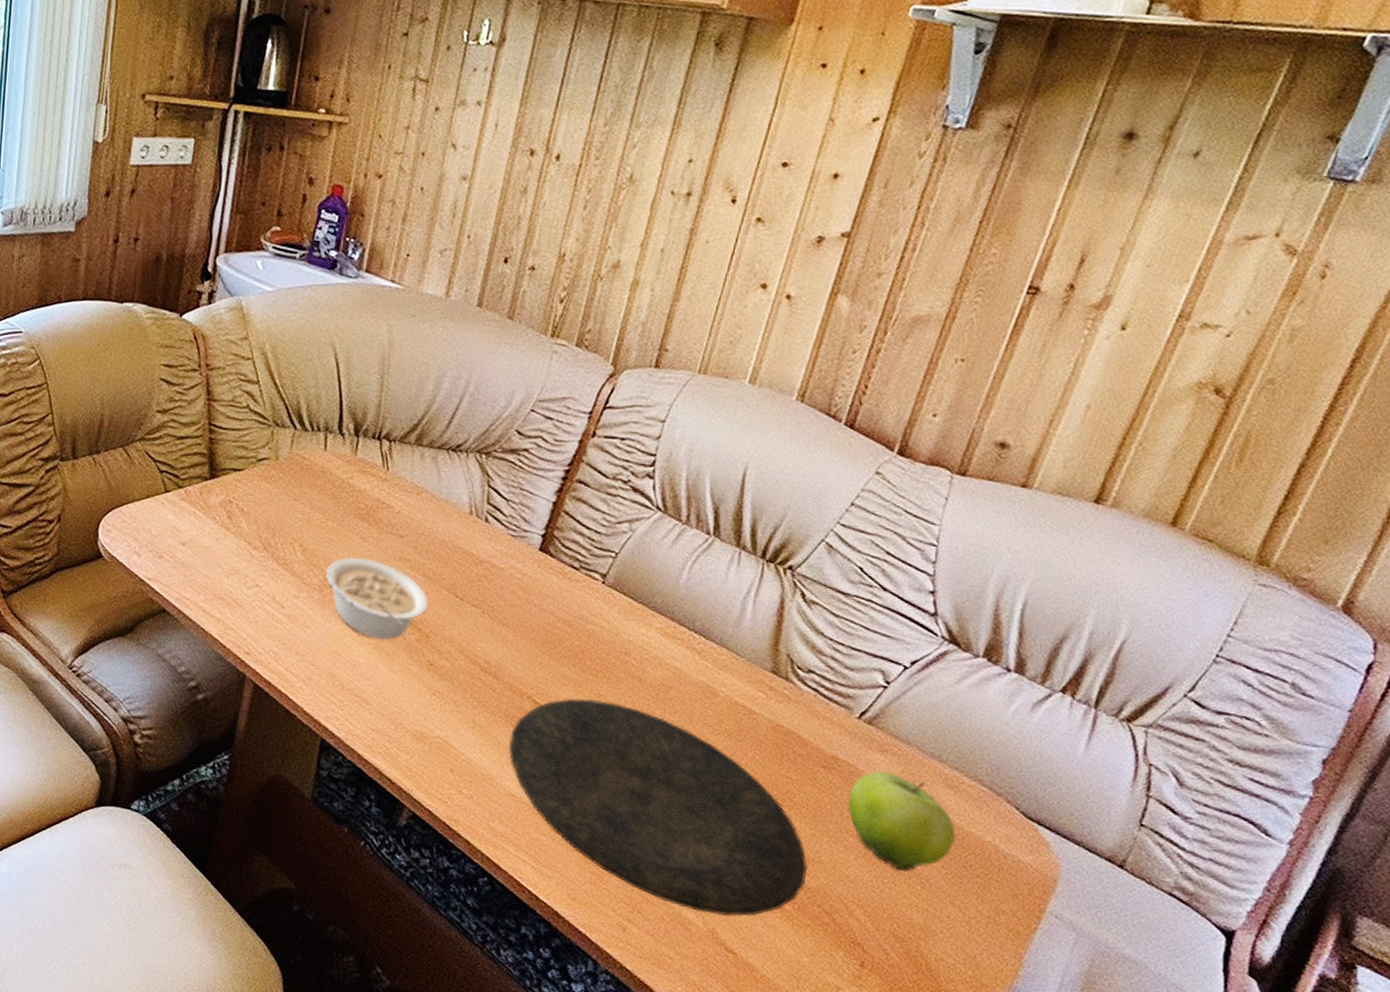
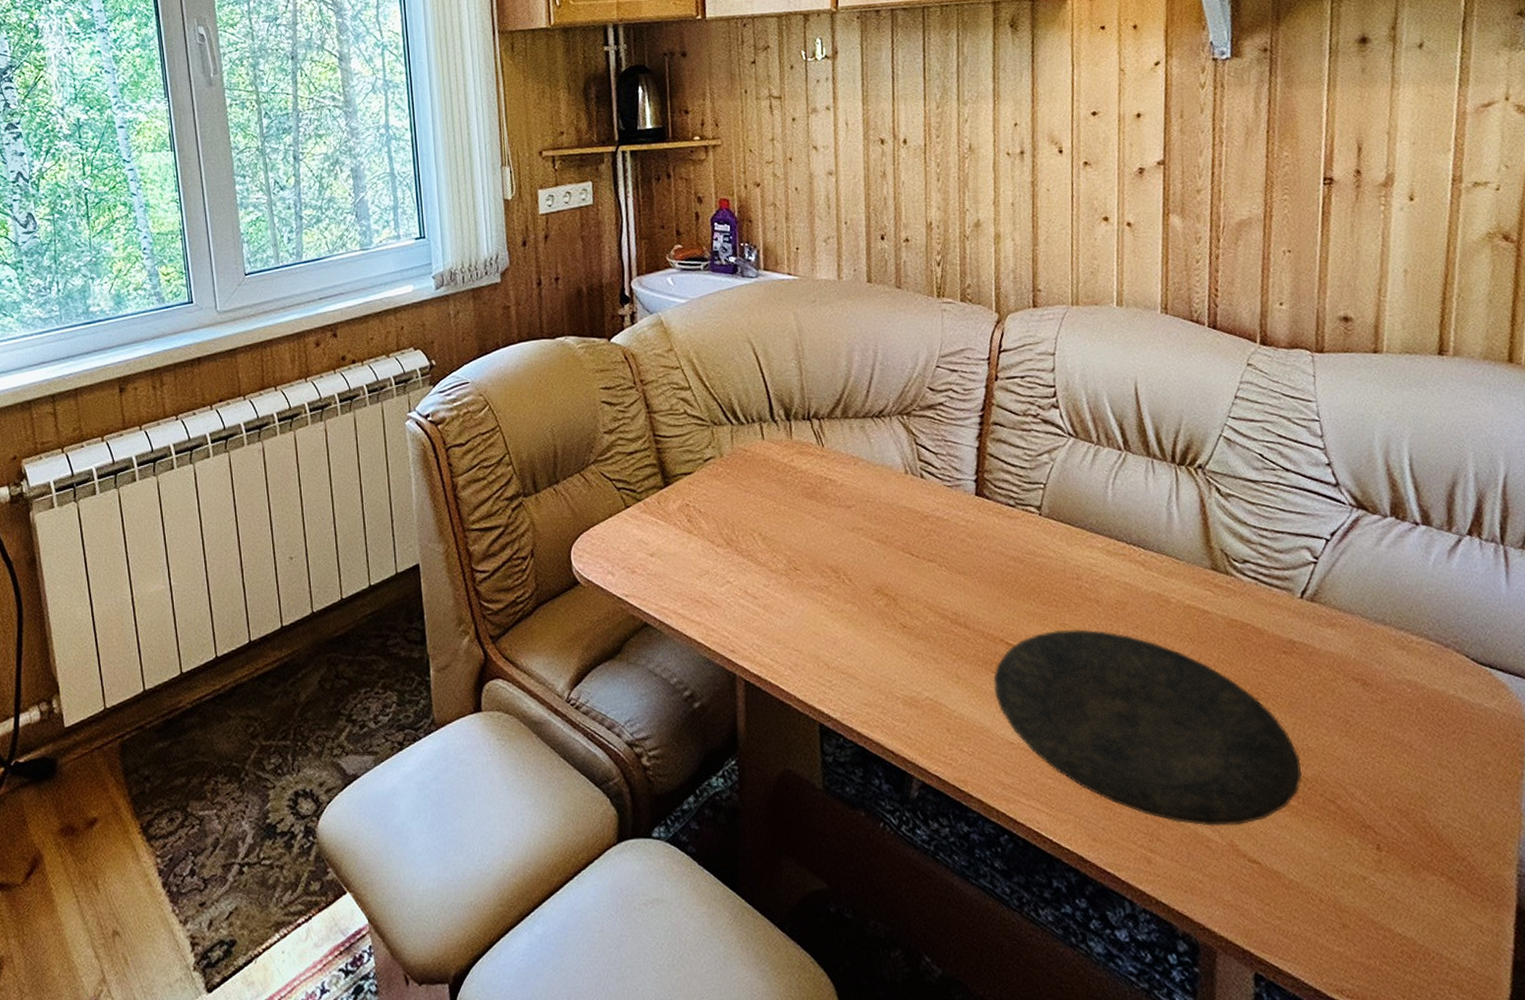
legume: present [325,557,429,640] -> none [788,535,888,611]
fruit: present [848,771,956,872] -> none [1314,645,1423,742]

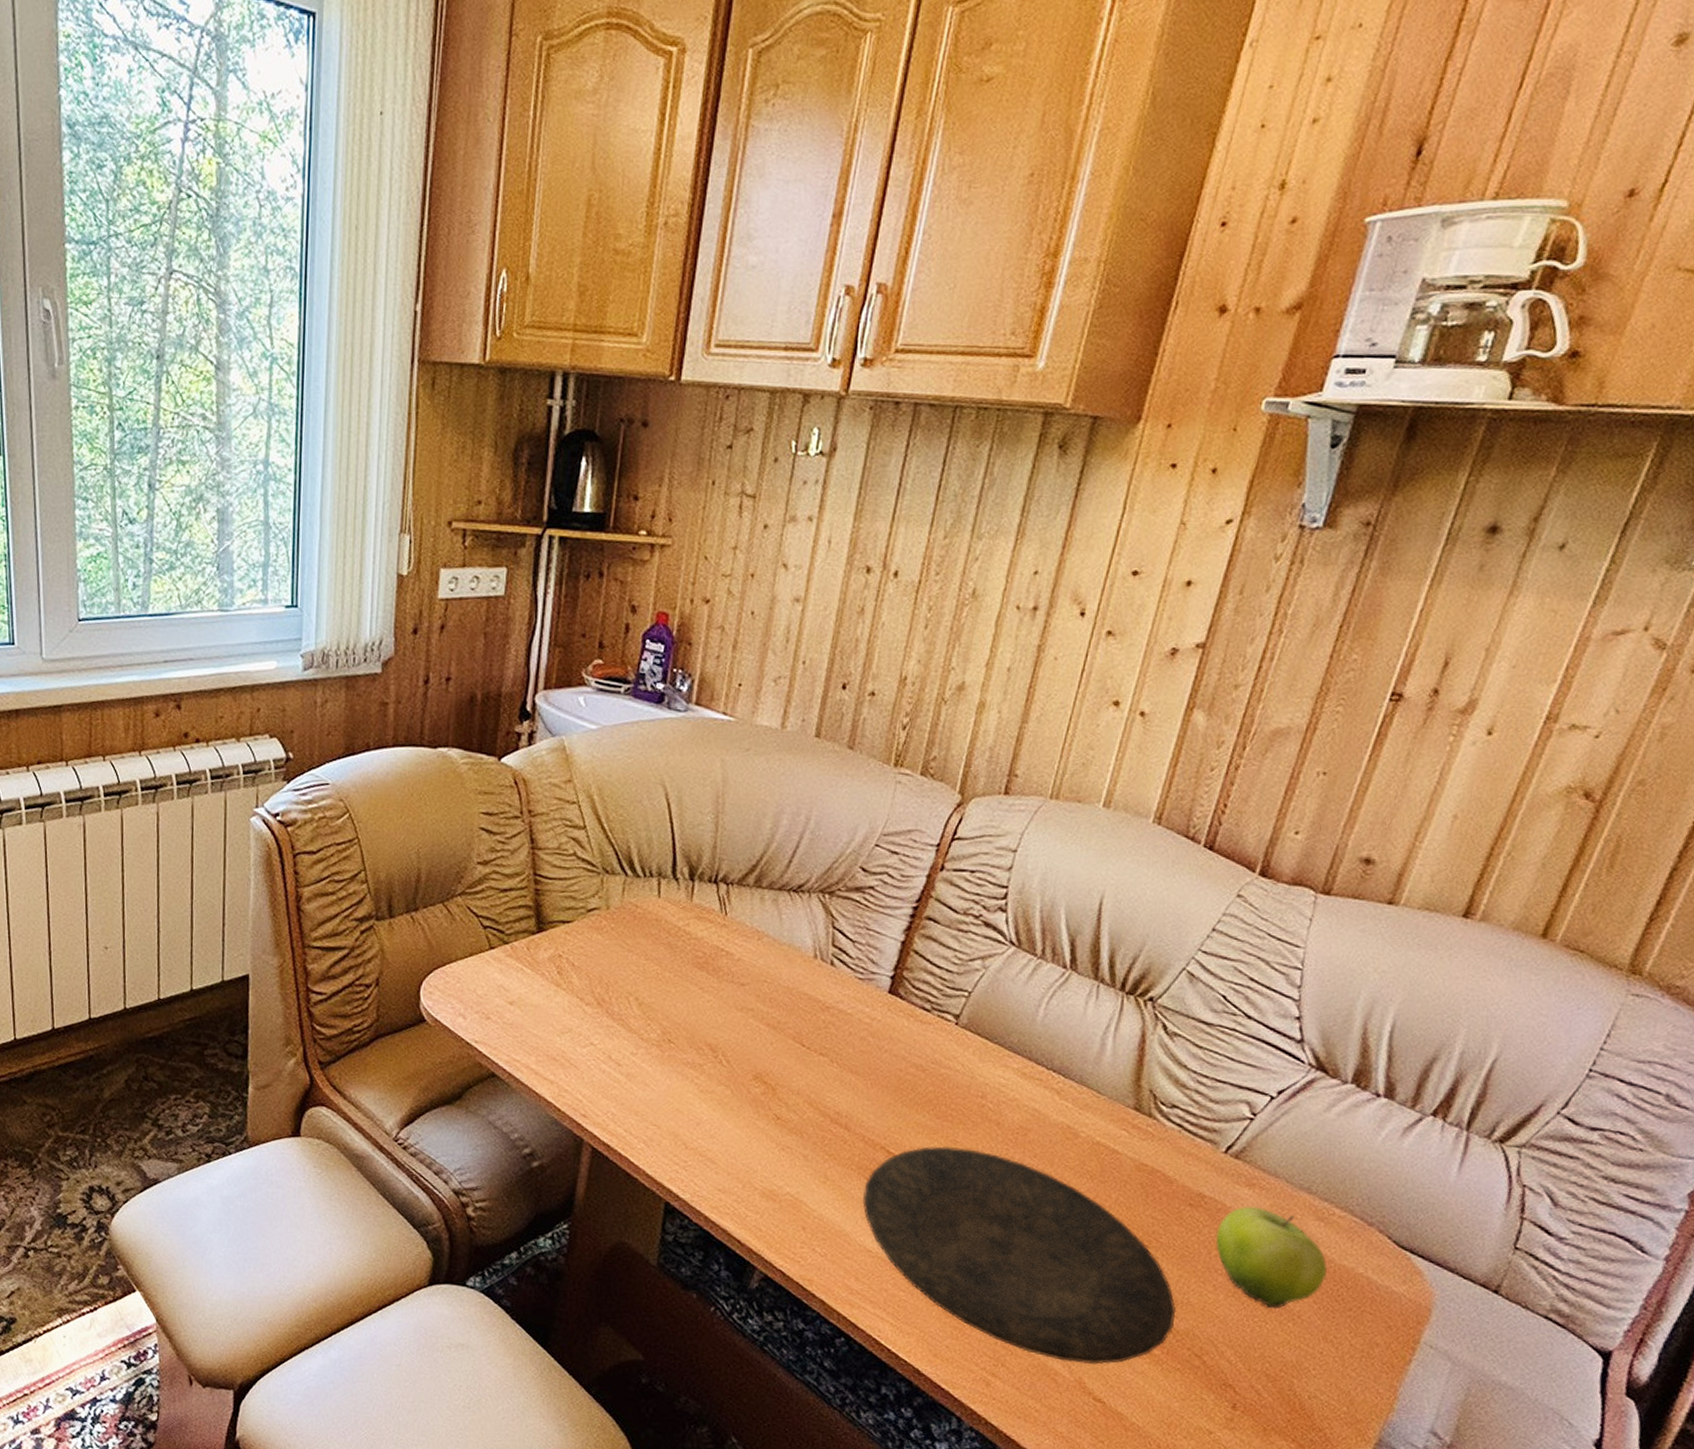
fruit: none [1314,645,1423,742] -> present [1215,1206,1327,1309]

